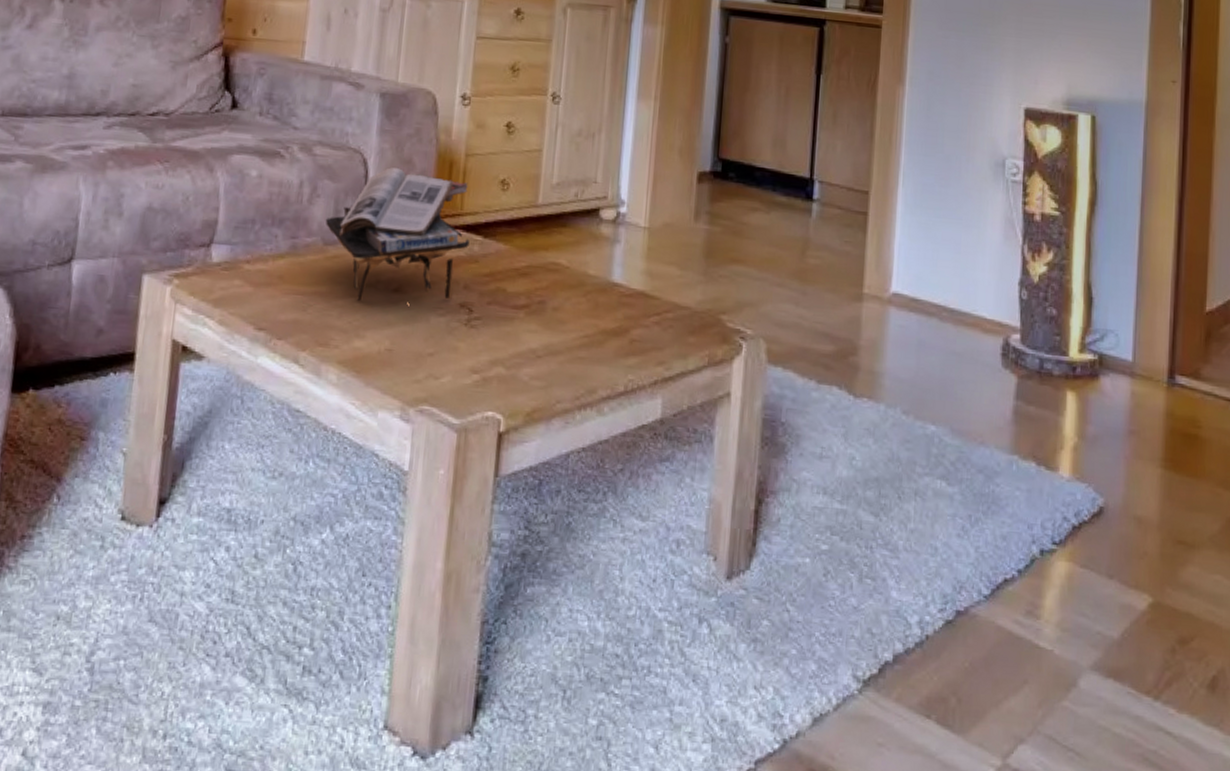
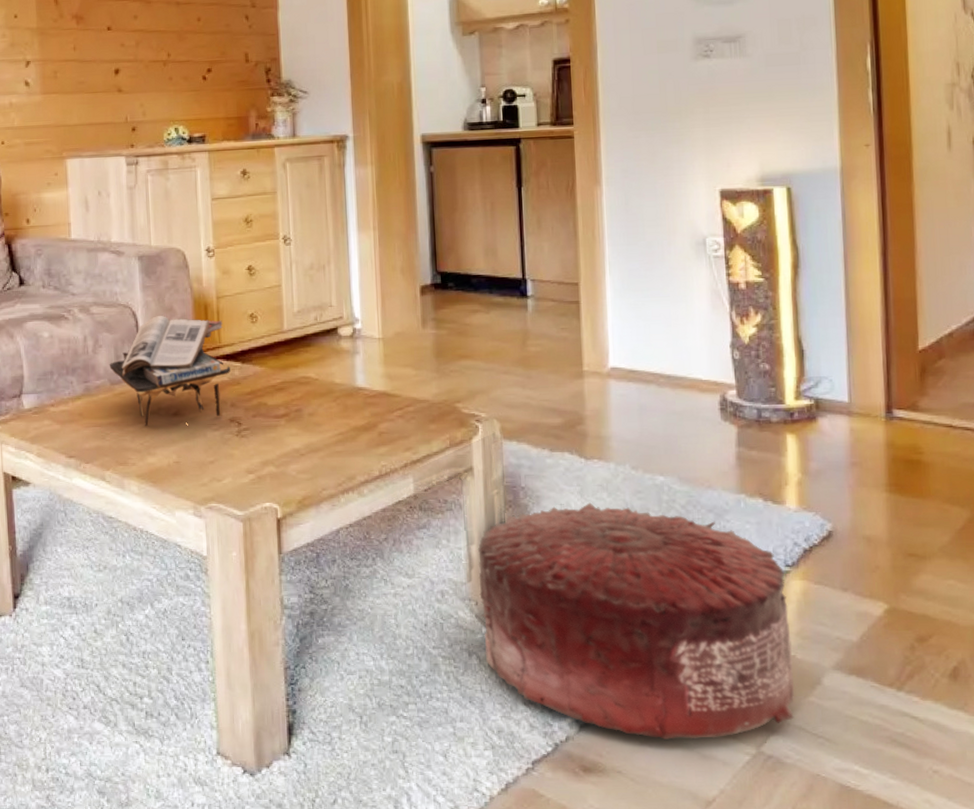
pouf: none [717,448,1051,744] -> present [477,502,795,739]

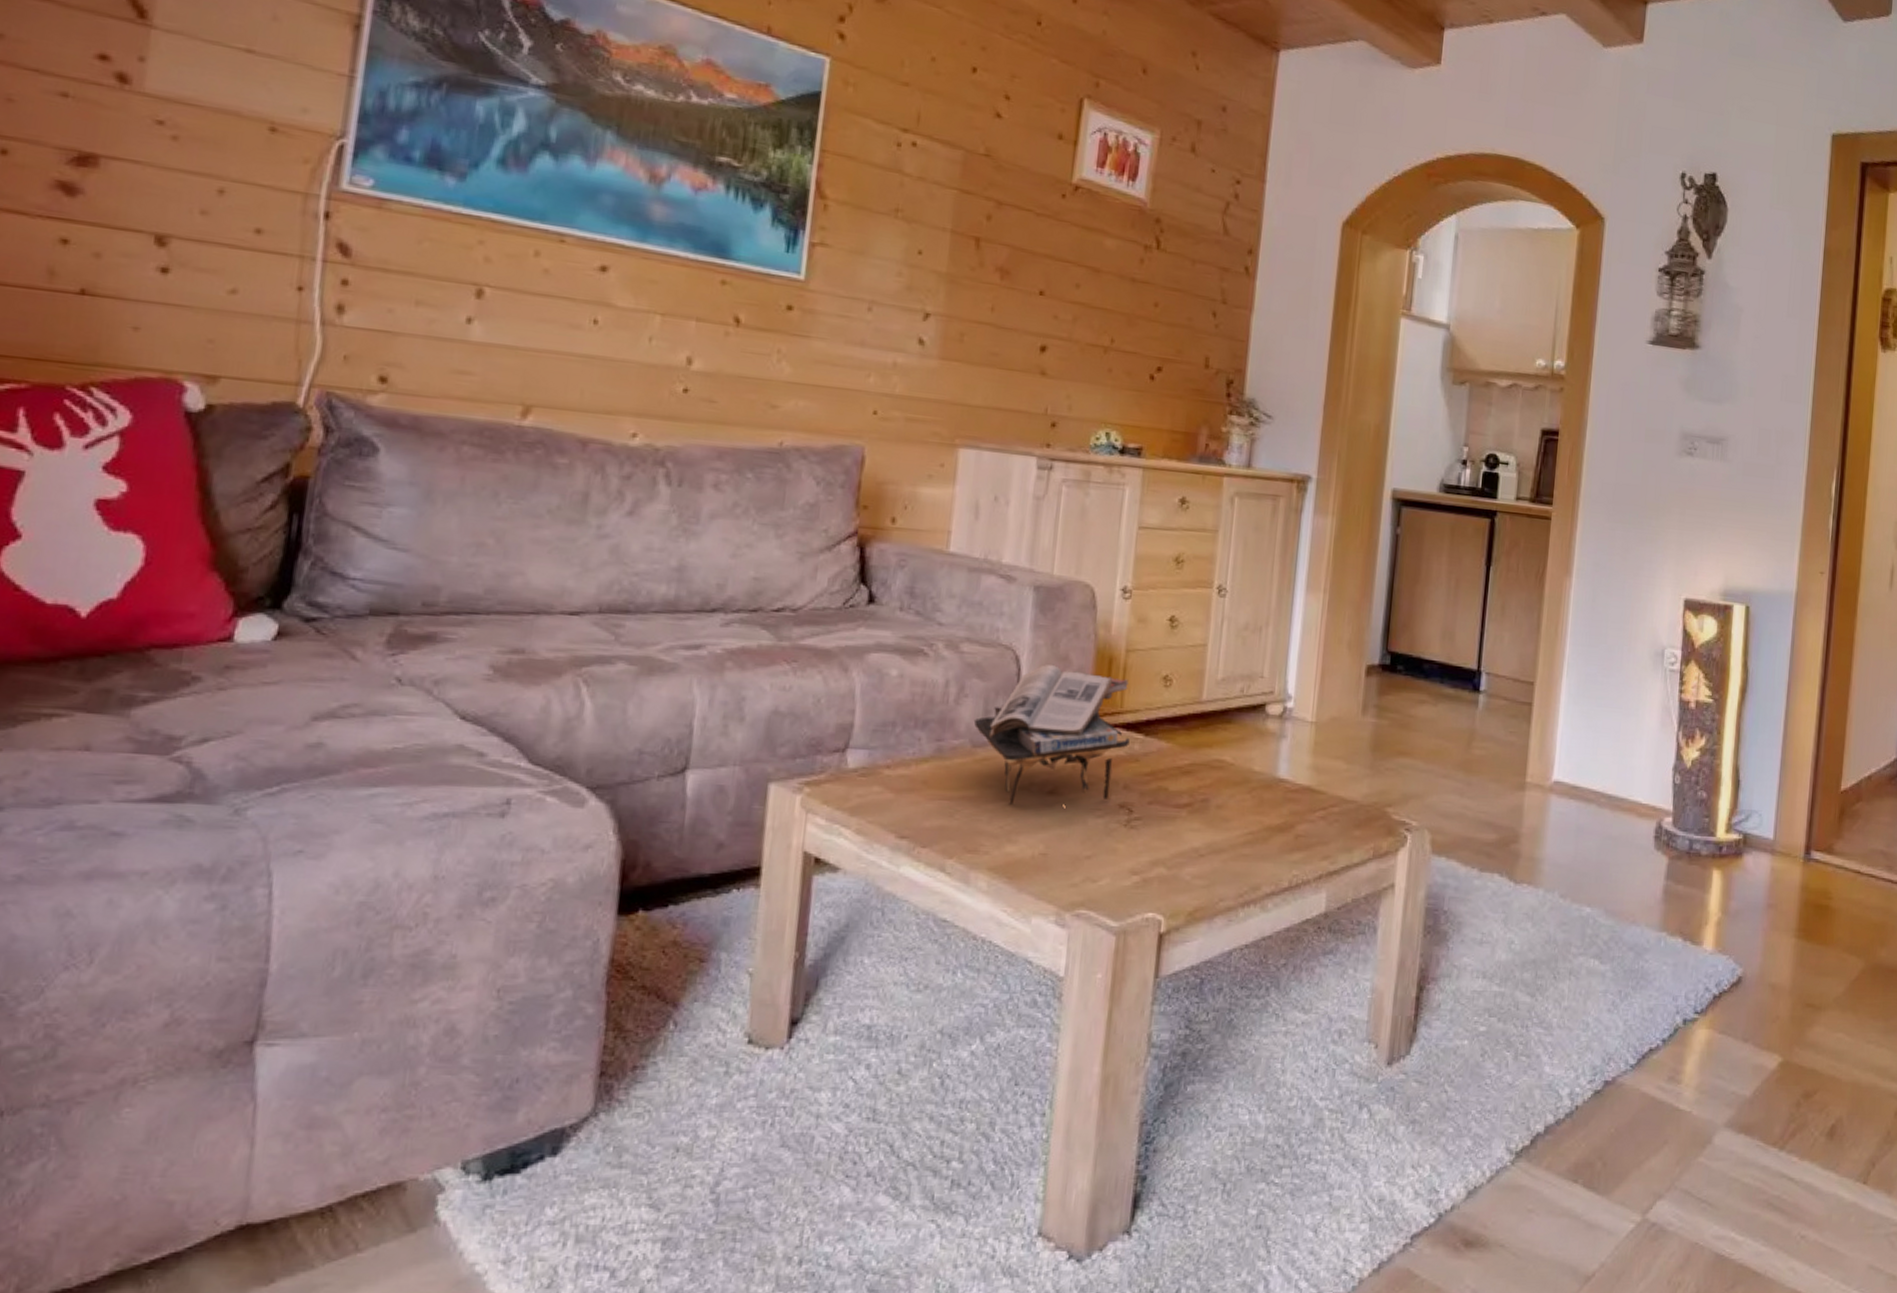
pouf: present [477,502,795,739] -> none [1377,933,1692,1207]

